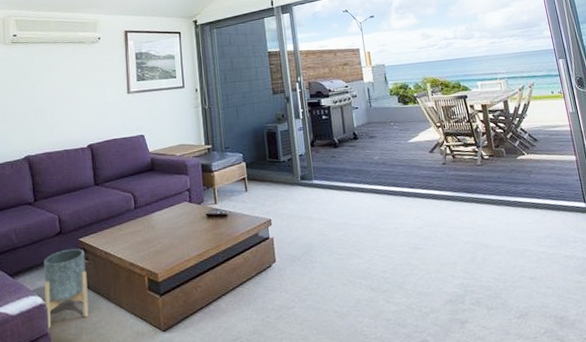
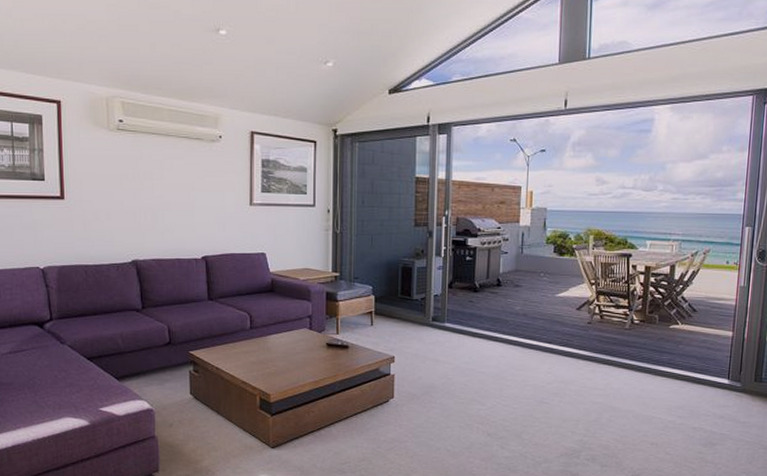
planter: present [43,248,89,328] -> none [151,361,197,432]

